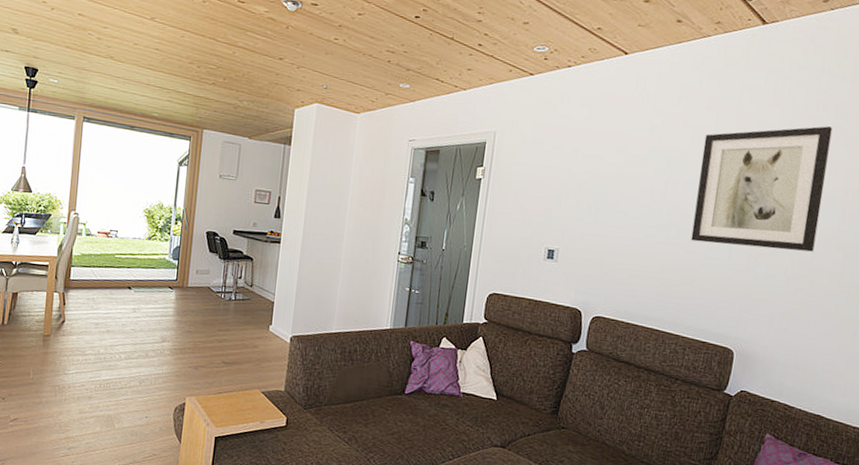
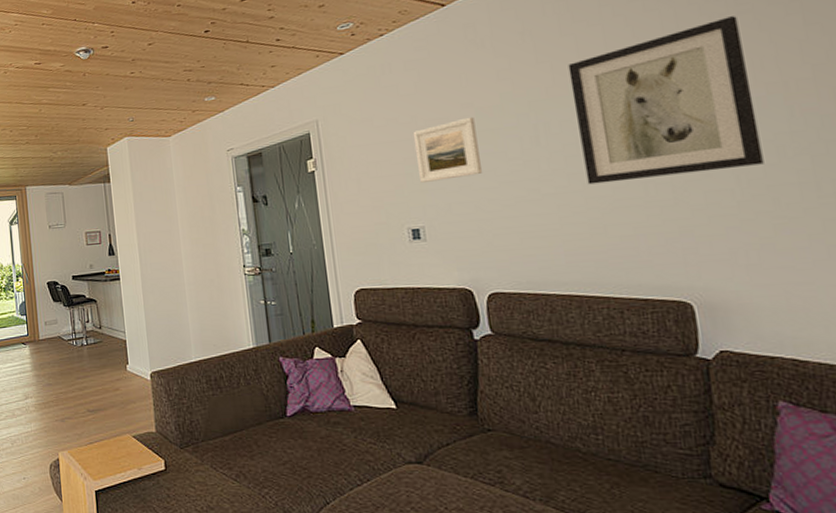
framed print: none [566,161,623,214] -> present [412,117,483,183]

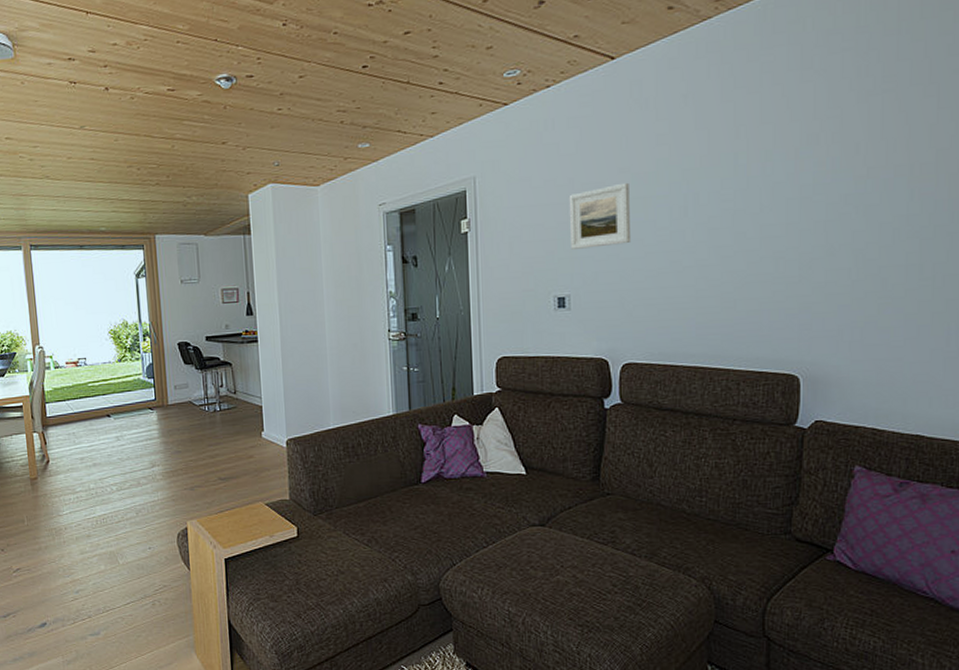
wall art: present [568,16,764,185] -> none [724,94,882,259]

